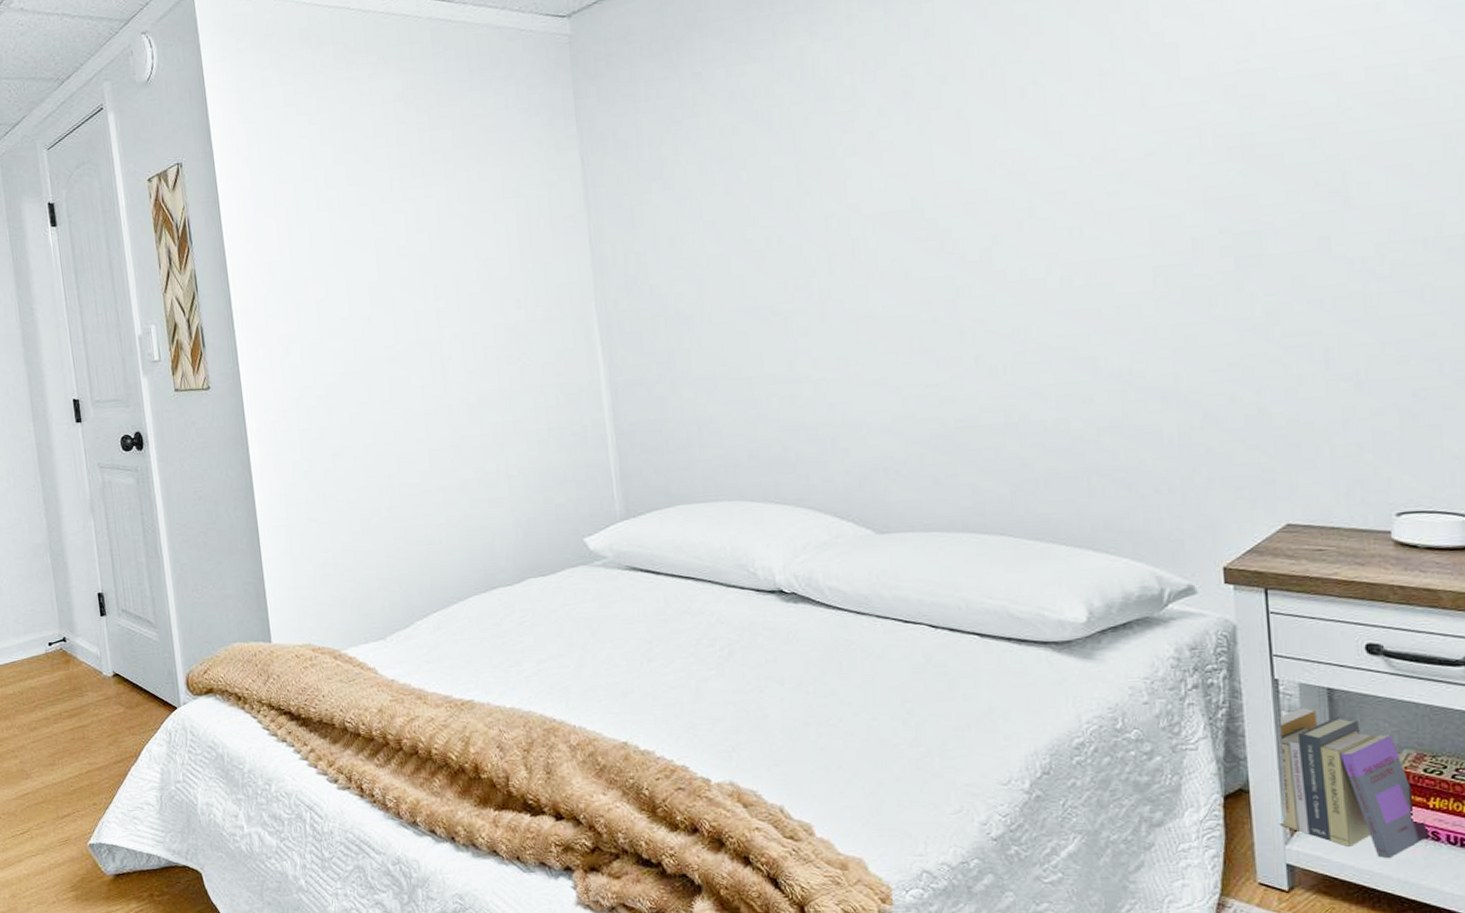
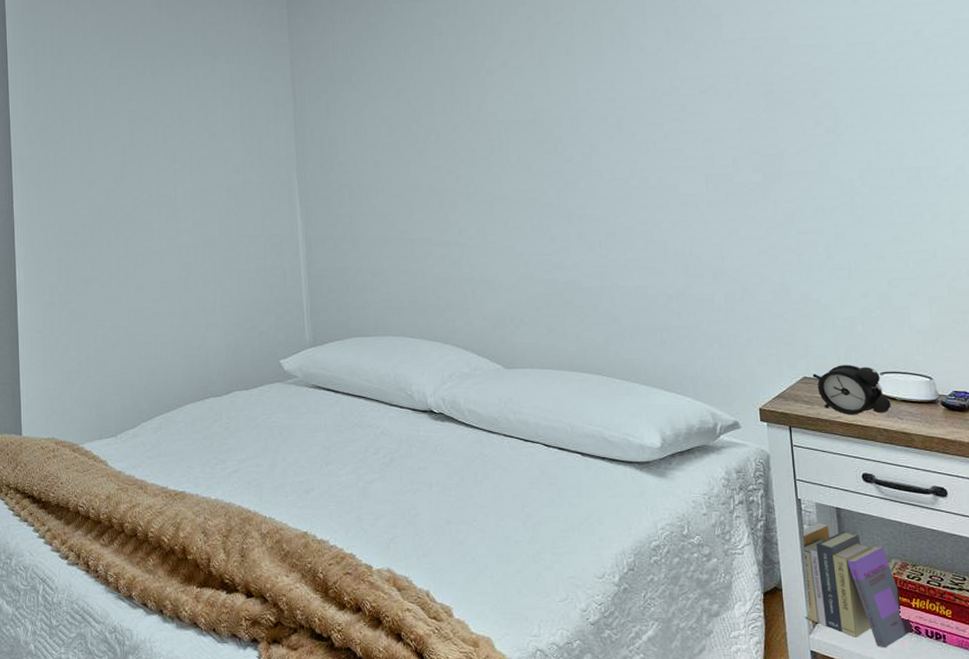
alarm clock: none [1299,505,1412,570] -> present [812,365,893,415]

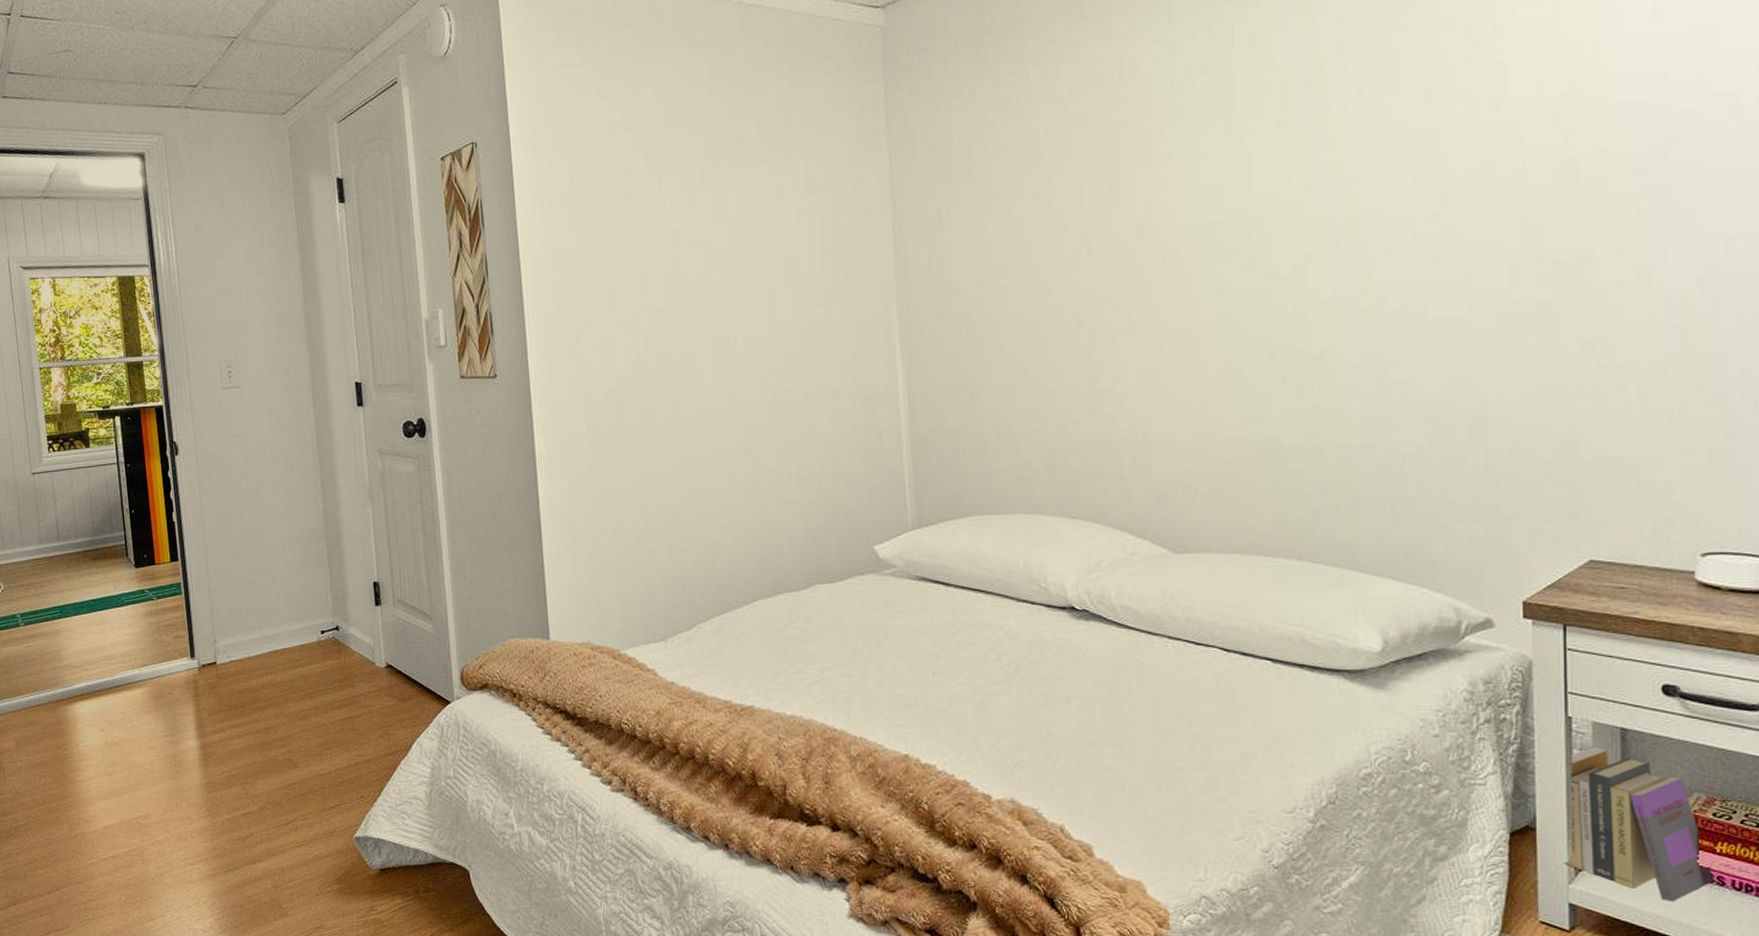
alarm clock: present [812,365,893,415] -> none [1602,543,1714,610]

